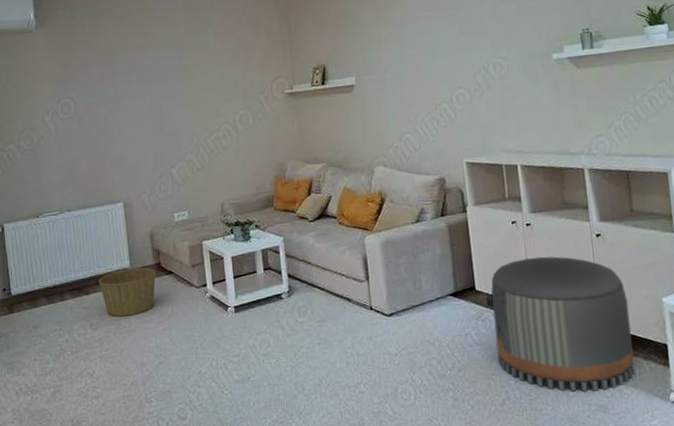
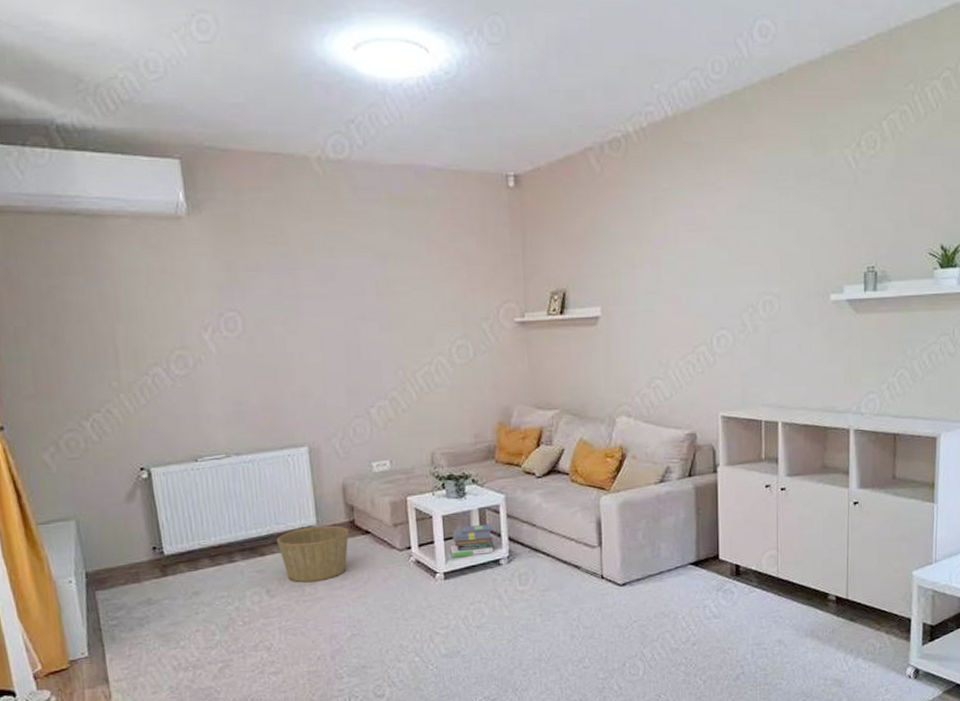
books: none [239,262,276,293] -> present [450,523,494,558]
pouf: present [491,256,635,392] -> none [735,524,877,667]

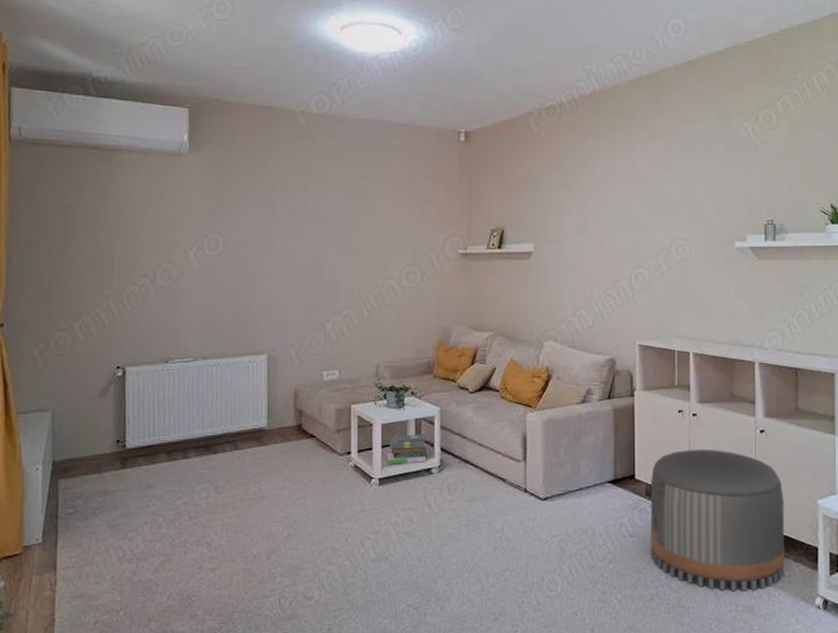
basket: present [277,525,350,583] -> none [230,428,296,481]
pouf: none [735,524,877,667] -> present [650,449,785,592]

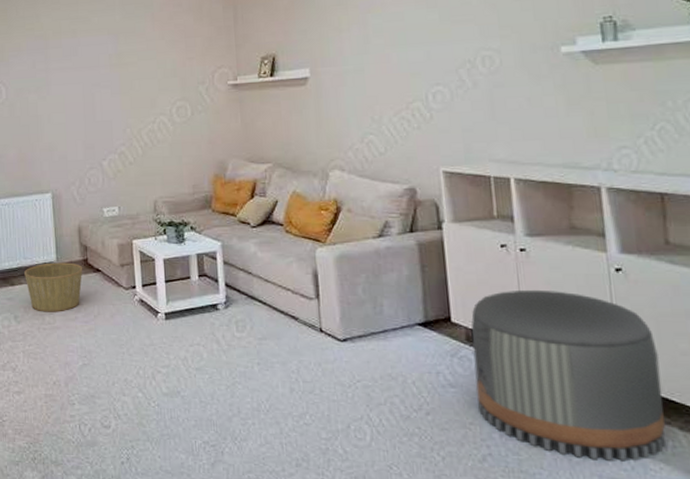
basket: none [230,428,296,481] -> present [24,262,83,312]
books: present [386,433,427,465] -> none [170,269,211,299]

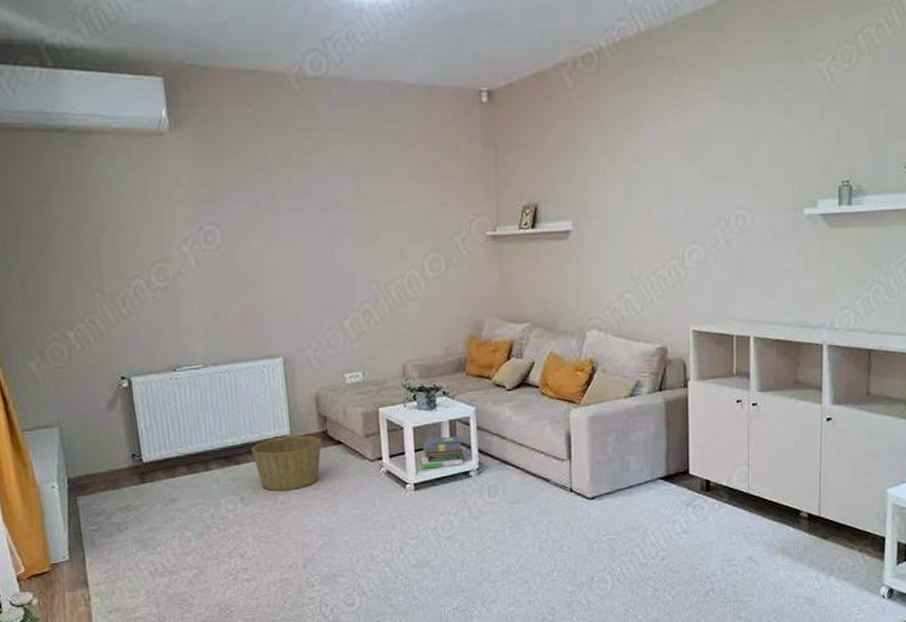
books: none [170,269,211,299] -> present [420,435,464,469]
pouf: present [471,289,666,462] -> none [705,440,850,584]

